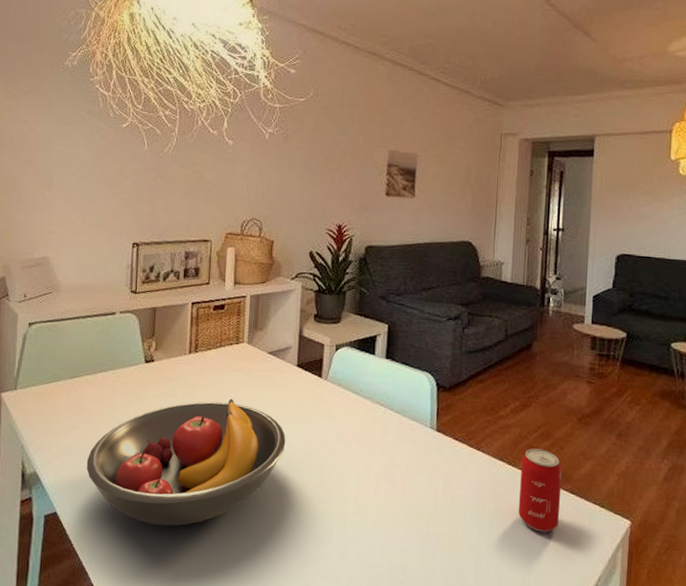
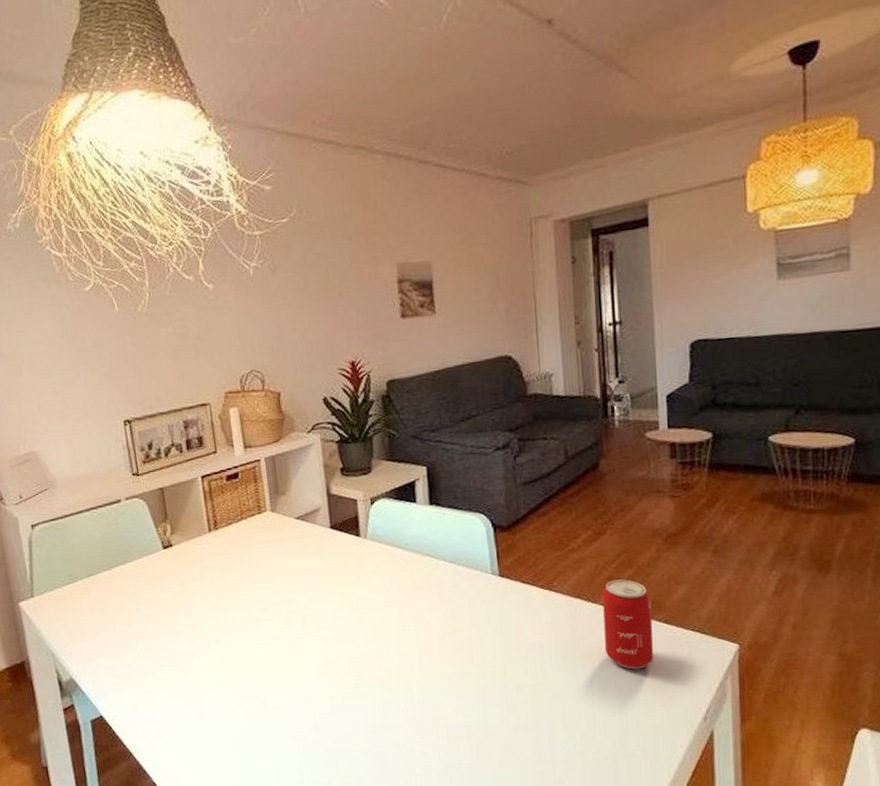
fruit bowl: present [86,398,286,526] -> none [122,573,332,716]

